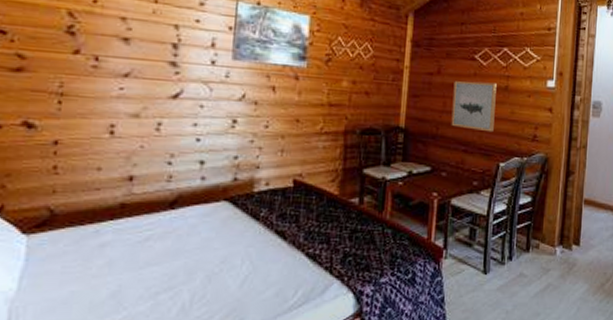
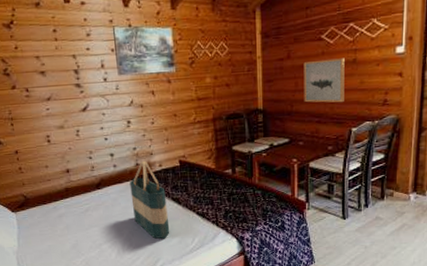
tote bag: none [216,175,269,290] -> present [129,160,170,239]

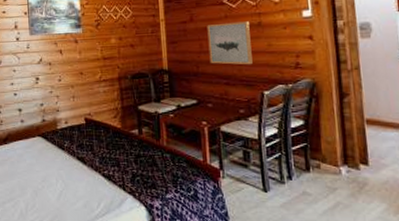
tote bag: present [129,160,170,239] -> none [36,117,75,202]

